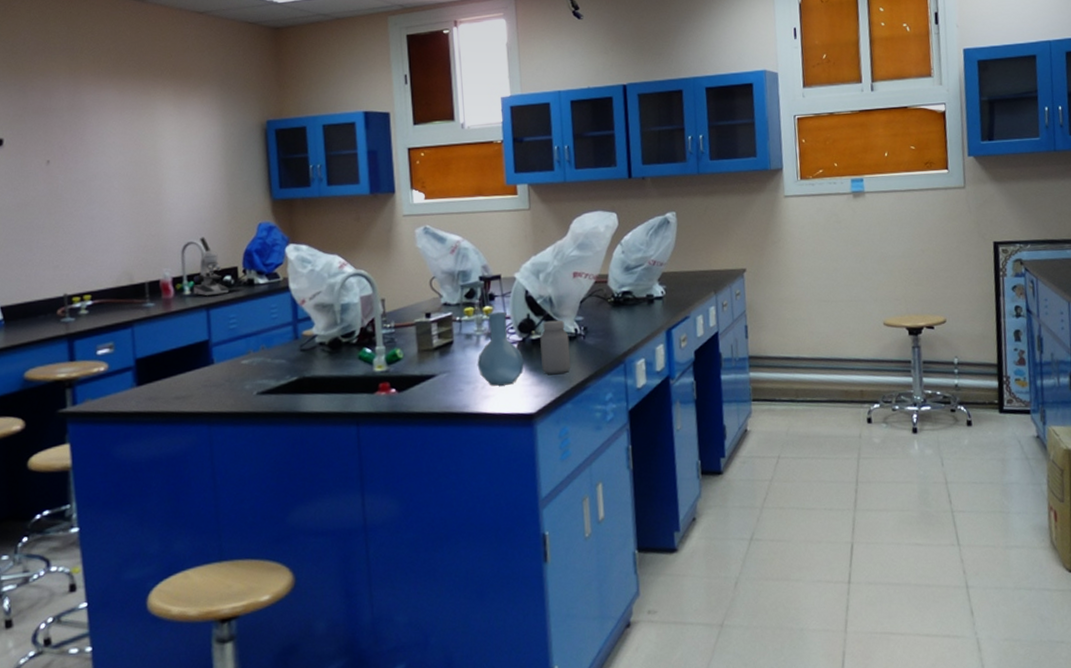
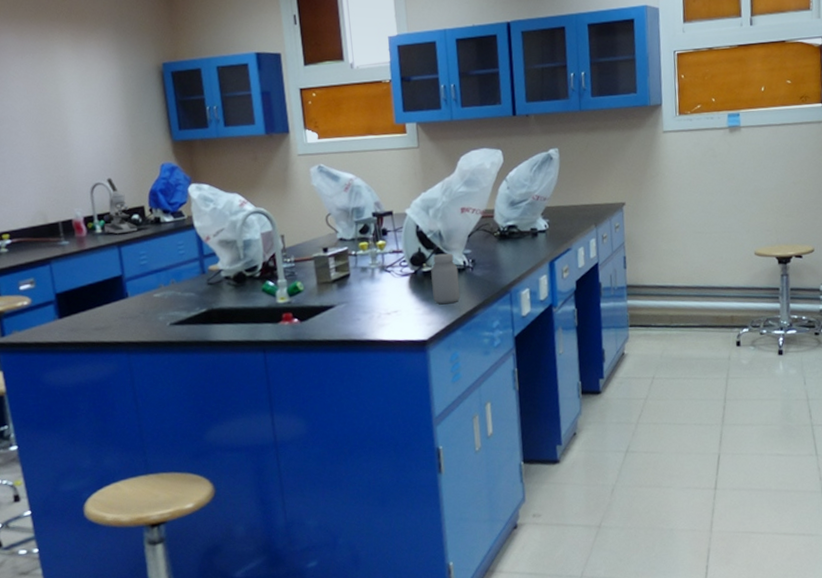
flask: present [477,311,524,386] -> none [372,245,417,315]

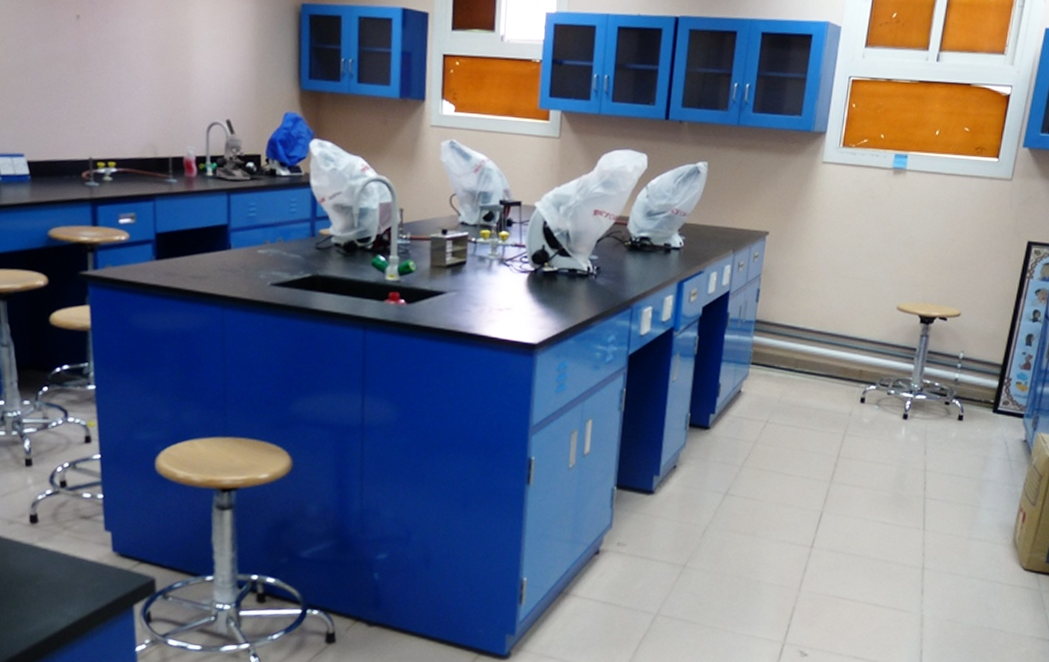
jar: present [431,253,461,305] -> none [550,255,581,310]

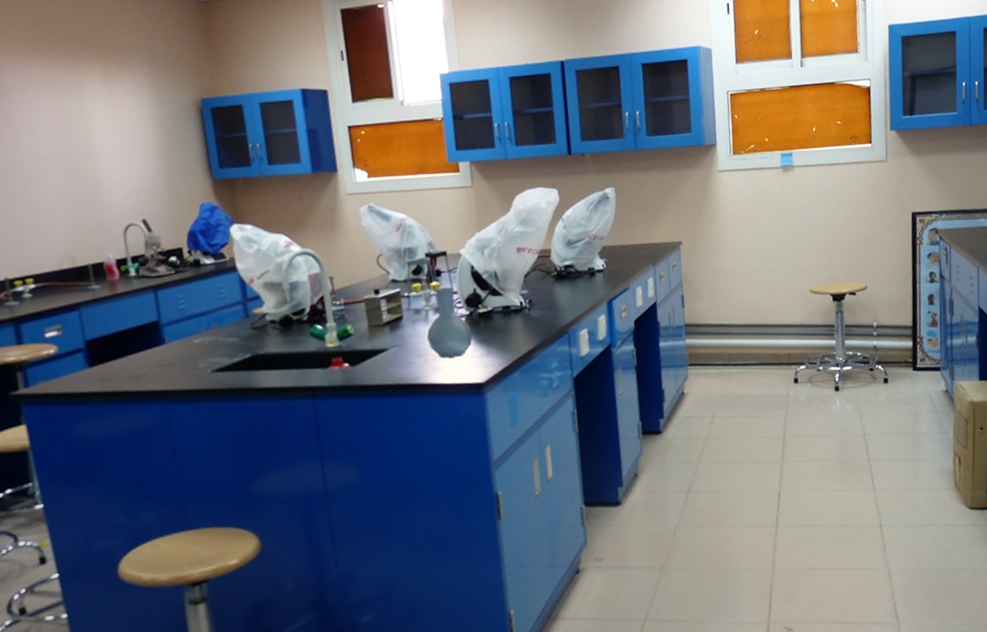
flask: none [486,238,533,313] -> present [427,286,473,358]

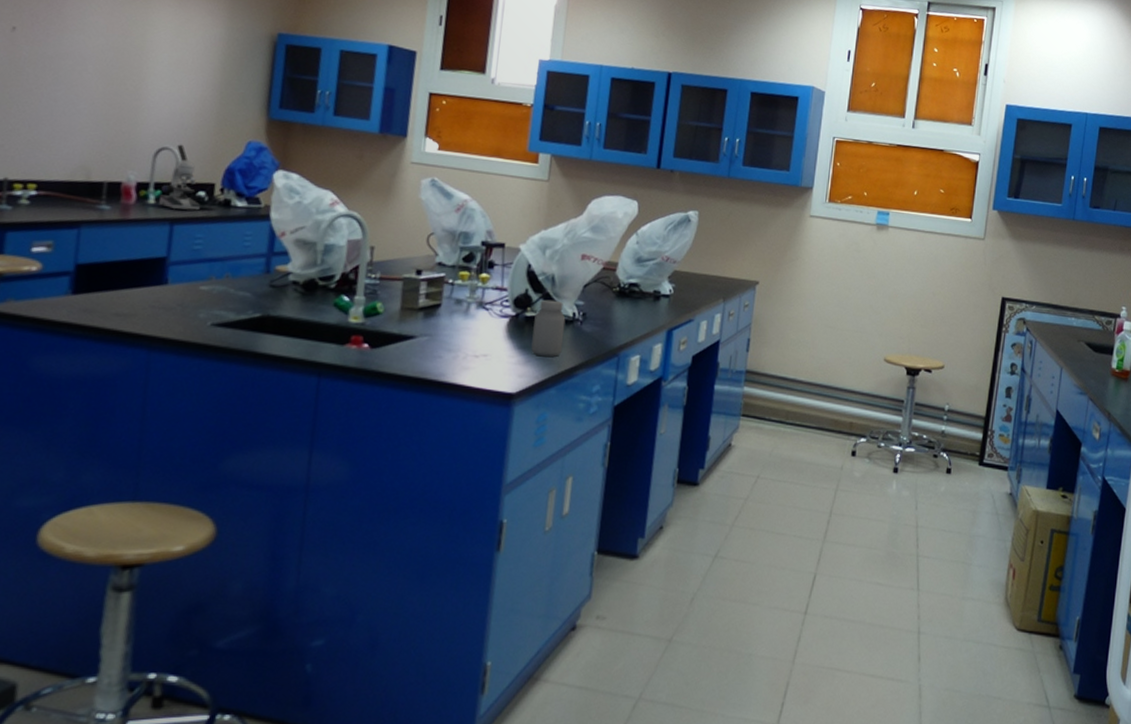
flask: present [427,286,473,358] -> none [462,280,514,360]
jar: none [487,293,518,347] -> present [531,299,566,358]

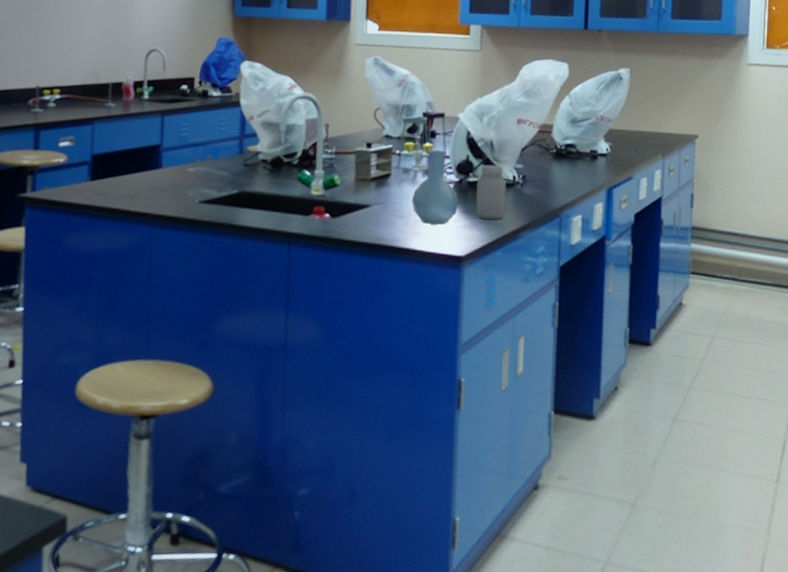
microscope: present [159,144,201,211] -> none [151,45,185,103]
flask: none [462,280,514,360] -> present [411,149,458,225]

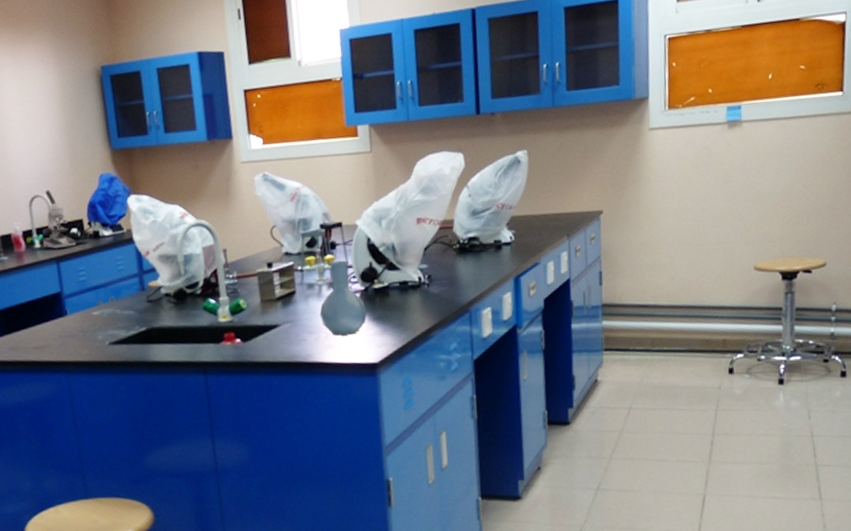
microscope: none [151,45,185,103] -> present [42,189,77,250]
jar: present [476,164,507,221] -> none [383,268,415,325]

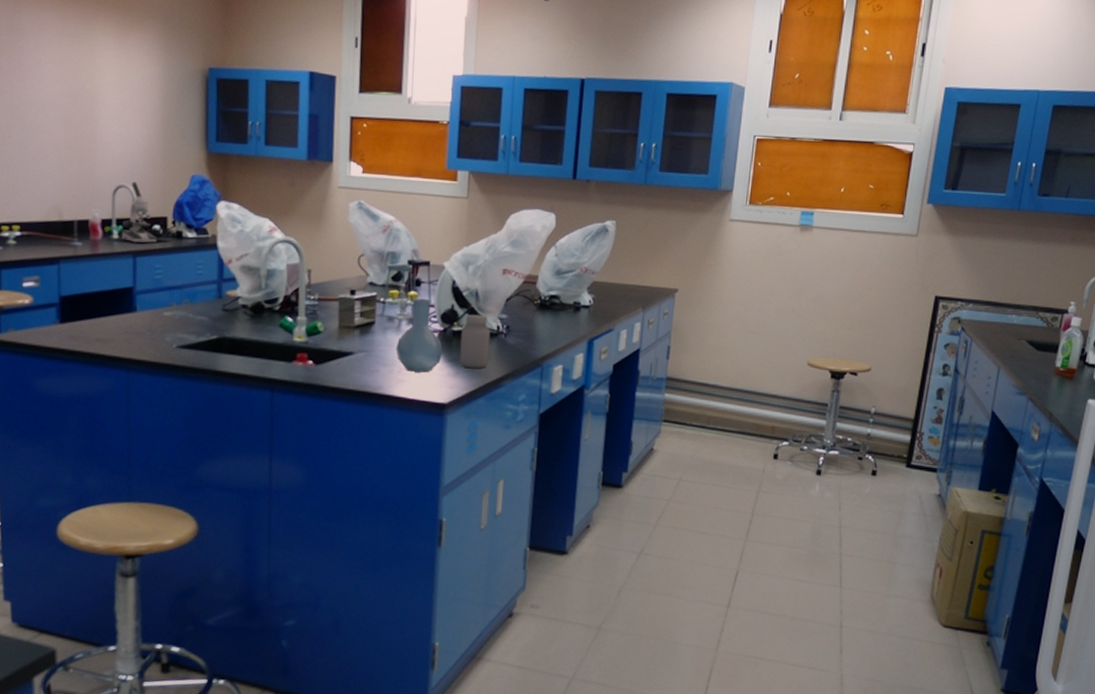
jar: none [383,268,415,325] -> present [460,314,491,369]

